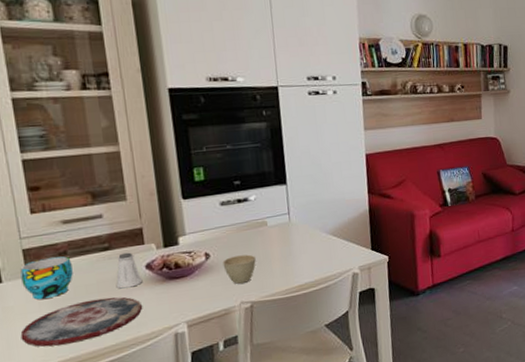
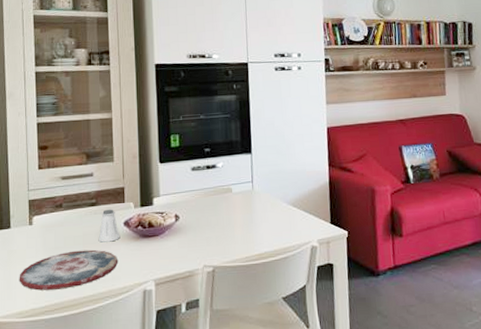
cup: present [20,256,73,300] -> none [25,209,65,246]
cup: present [223,254,256,284] -> none [190,219,220,247]

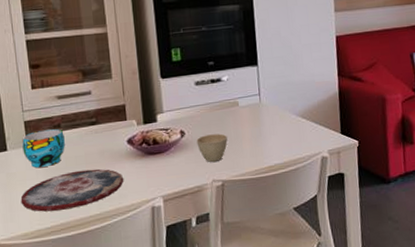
cup: none [25,209,65,246] -> present [22,129,65,168]
saltshaker: present [98,209,120,243] -> none [101,127,125,162]
cup: none [190,219,220,247] -> present [196,133,228,162]

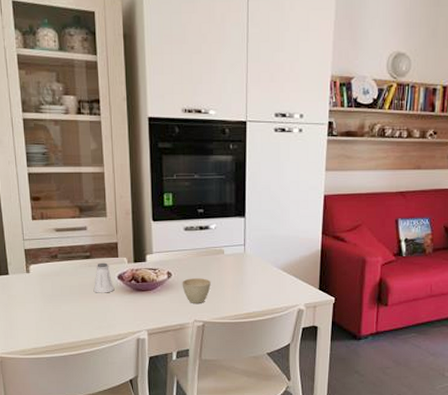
plate: present [20,168,124,212] -> none [20,299,113,334]
cup: present [22,129,65,168] -> none [22,259,61,292]
saltshaker: none [101,127,125,162] -> present [93,262,115,293]

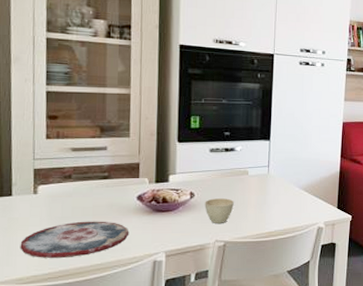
plate: none [20,299,113,334] -> present [20,221,129,259]
saltshaker: present [93,262,115,293] -> none [109,183,133,215]

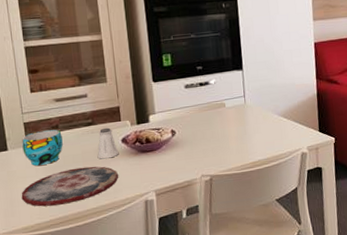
cup: none [29,180,74,215] -> present [22,129,63,166]
saltshaker: none [109,183,133,215] -> present [97,127,119,159]
cup: present [204,198,234,223] -> none [186,132,215,159]

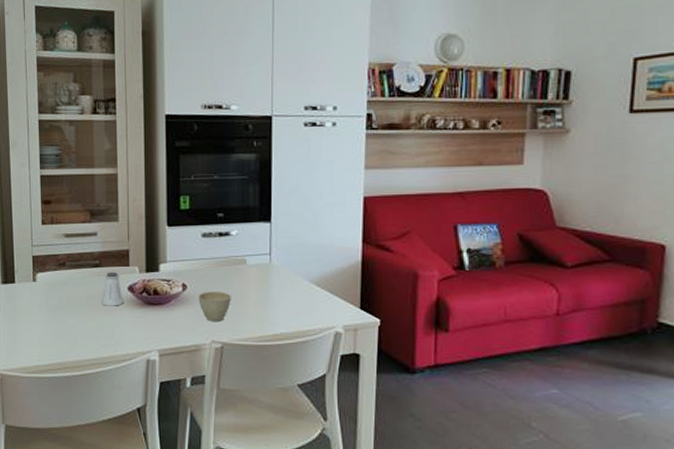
plate: present [21,166,119,207] -> none [23,312,122,350]
cup: present [22,129,63,166] -> none [29,267,68,303]
cup: none [186,132,215,159] -> present [198,291,231,321]

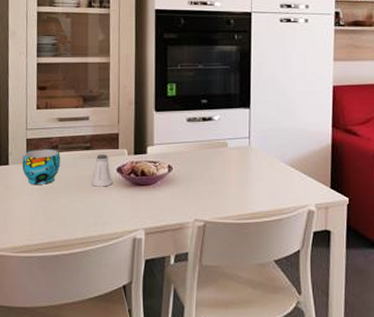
cup: none [29,267,68,303] -> present [22,149,60,184]
cup: present [198,291,231,321] -> none [183,172,213,201]

